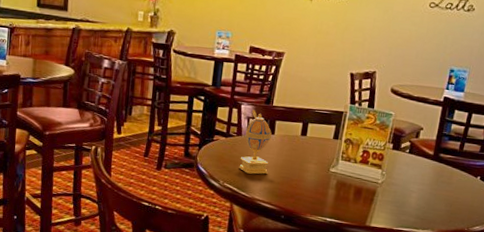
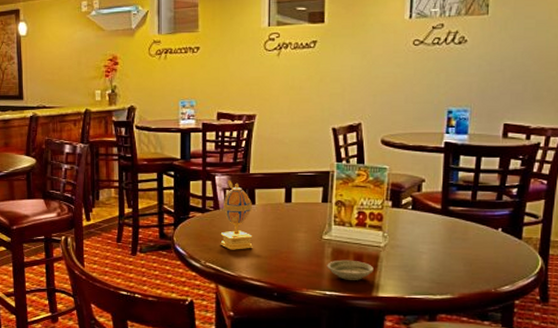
saucer: none [330,191,370,211] -> present [327,259,374,280]

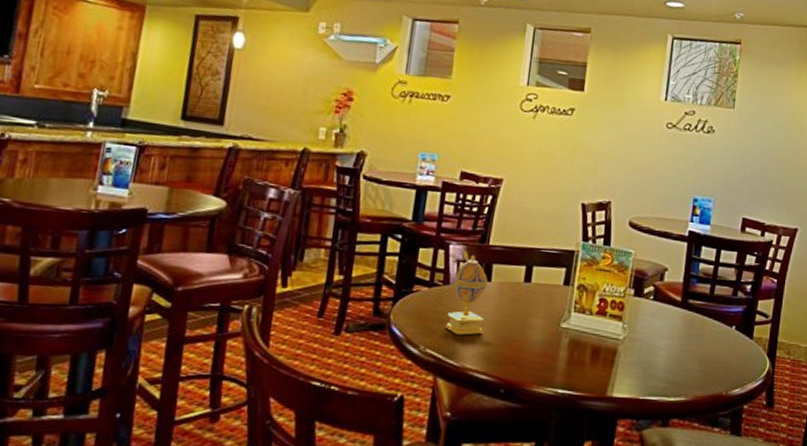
saucer: present [327,259,374,280] -> none [562,352,610,377]

